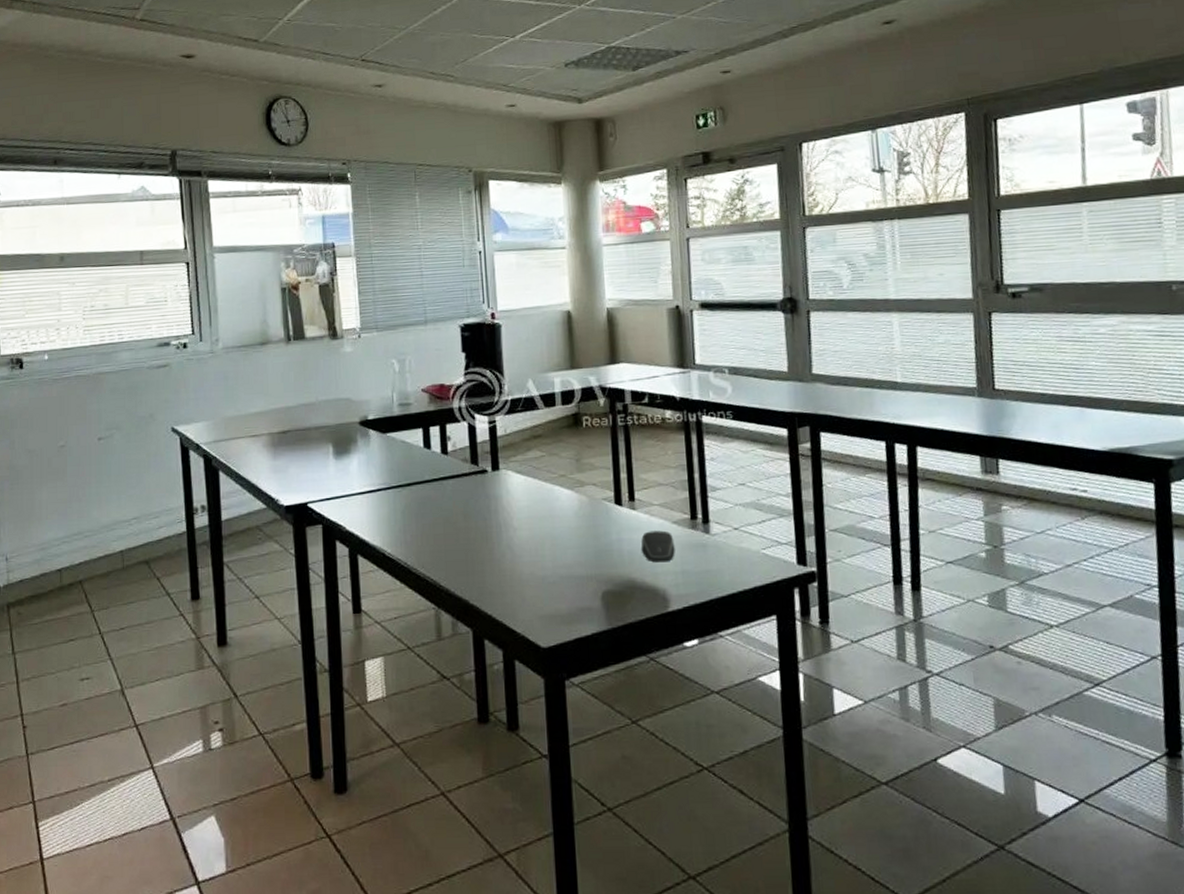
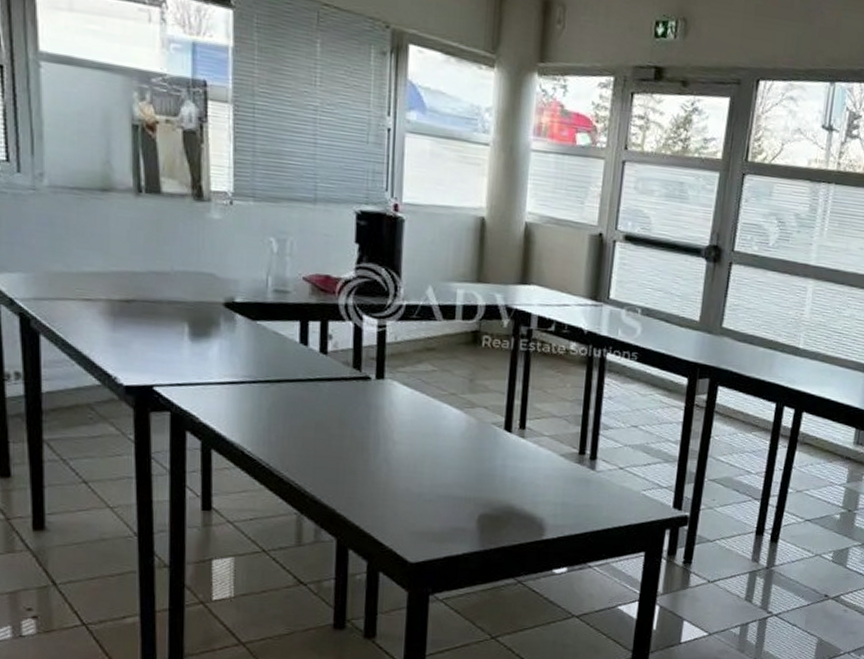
computer mouse: present [641,530,675,562] -> none [525,460,559,492]

